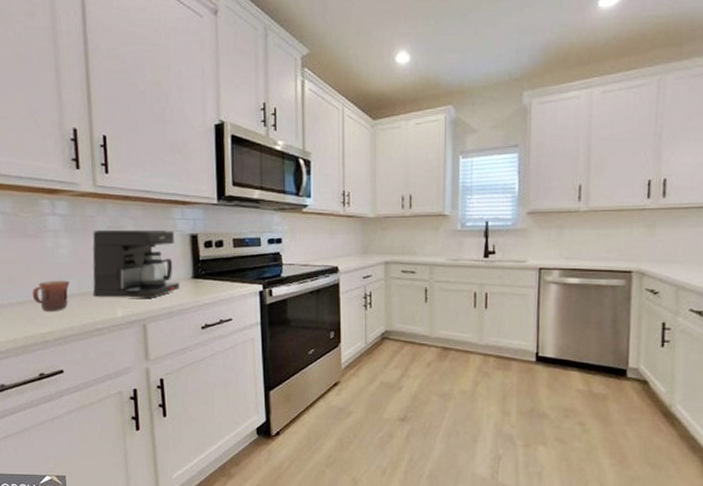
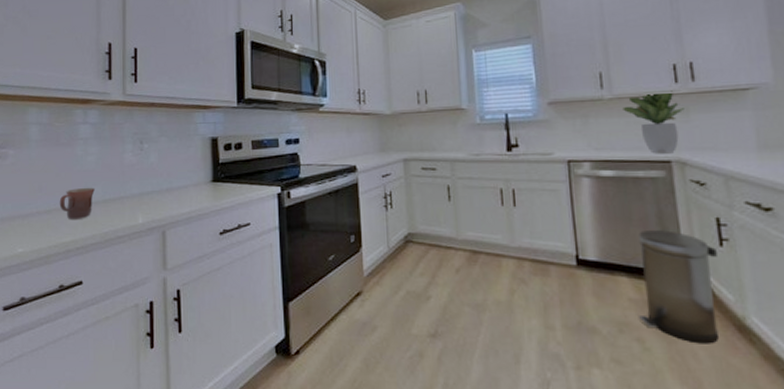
coffee maker: present [92,229,179,298] -> none [116,134,199,204]
pedal bin: none [582,332,658,427] -> present [638,230,718,344]
potted plant: none [596,205,651,265] -> present [622,90,684,154]

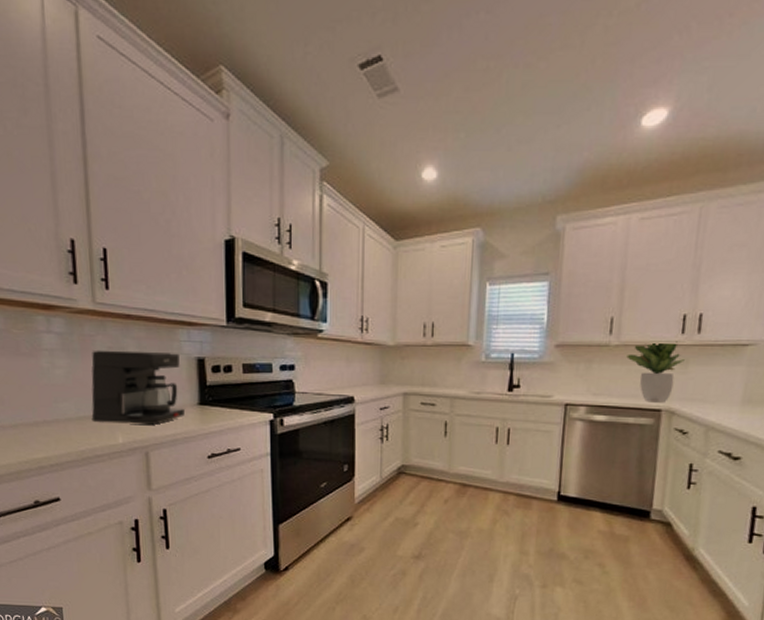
mug: present [59,187,96,221] -> none [26,402,68,437]
coffee maker: none [116,134,199,204] -> present [91,350,185,425]
pedal bin: present [638,230,718,344] -> none [603,472,684,570]

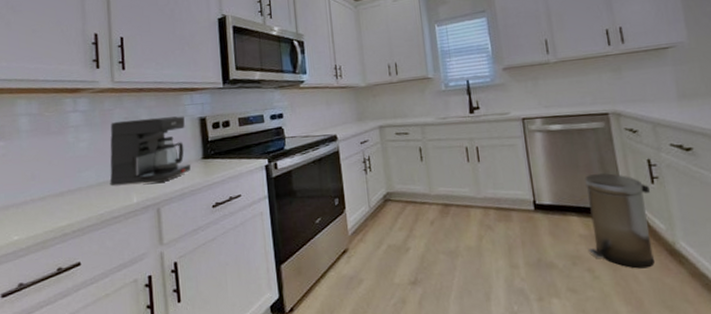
pedal bin: none [603,472,684,570] -> present [585,173,654,269]
potted plant: present [626,341,684,403] -> none [566,52,617,108]

